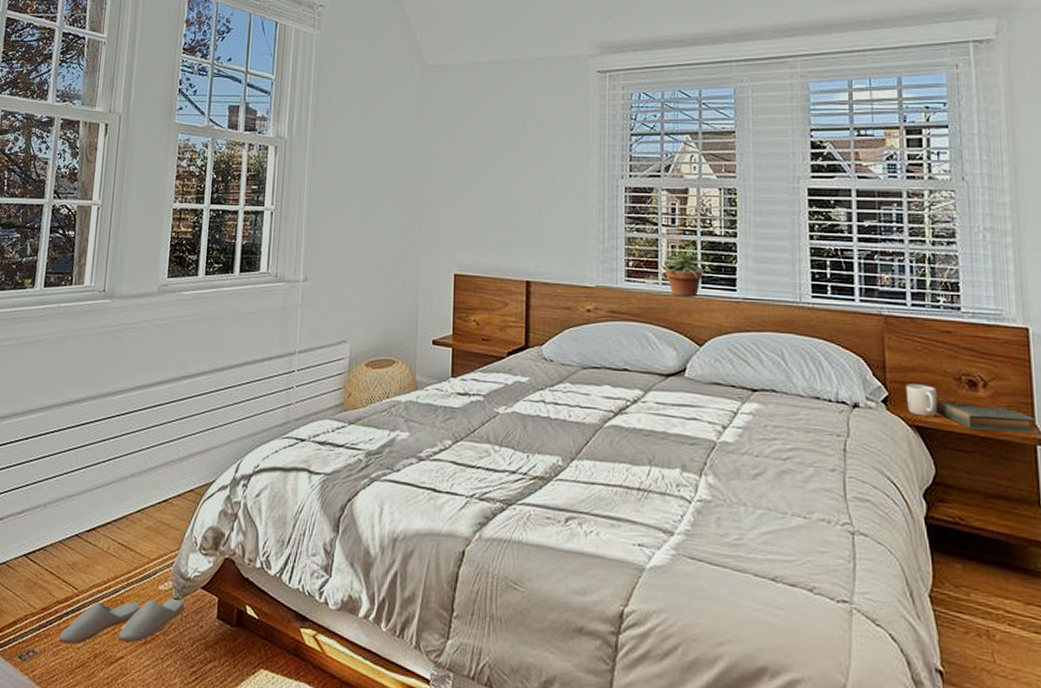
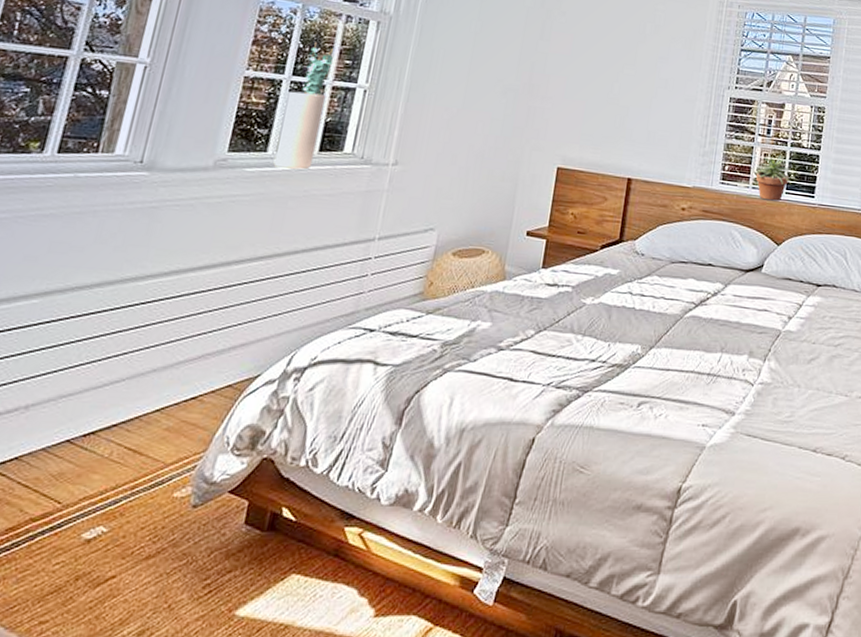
slippers: present [60,597,185,645] -> none [28,503,206,568]
vase: none [204,172,243,290] -> present [273,42,334,170]

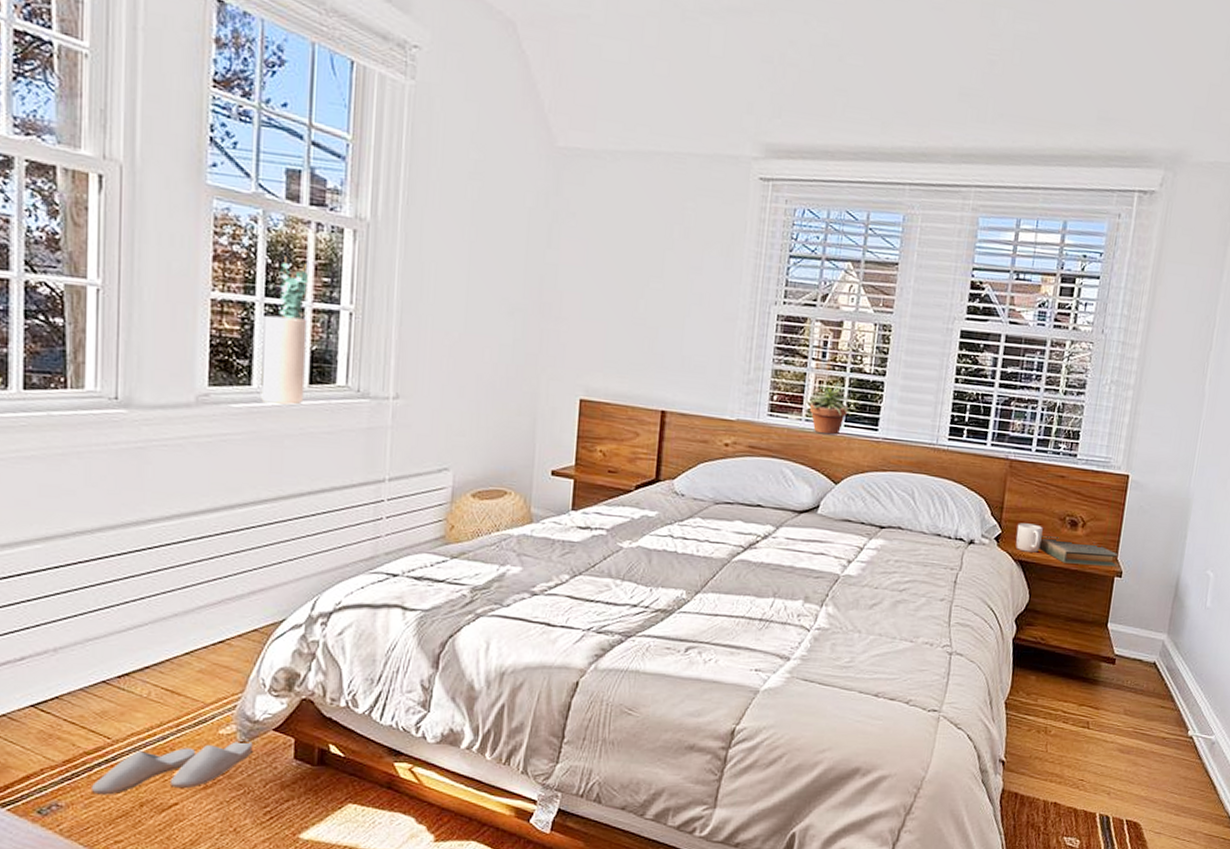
slippers: none [28,503,206,568] -> present [92,740,253,795]

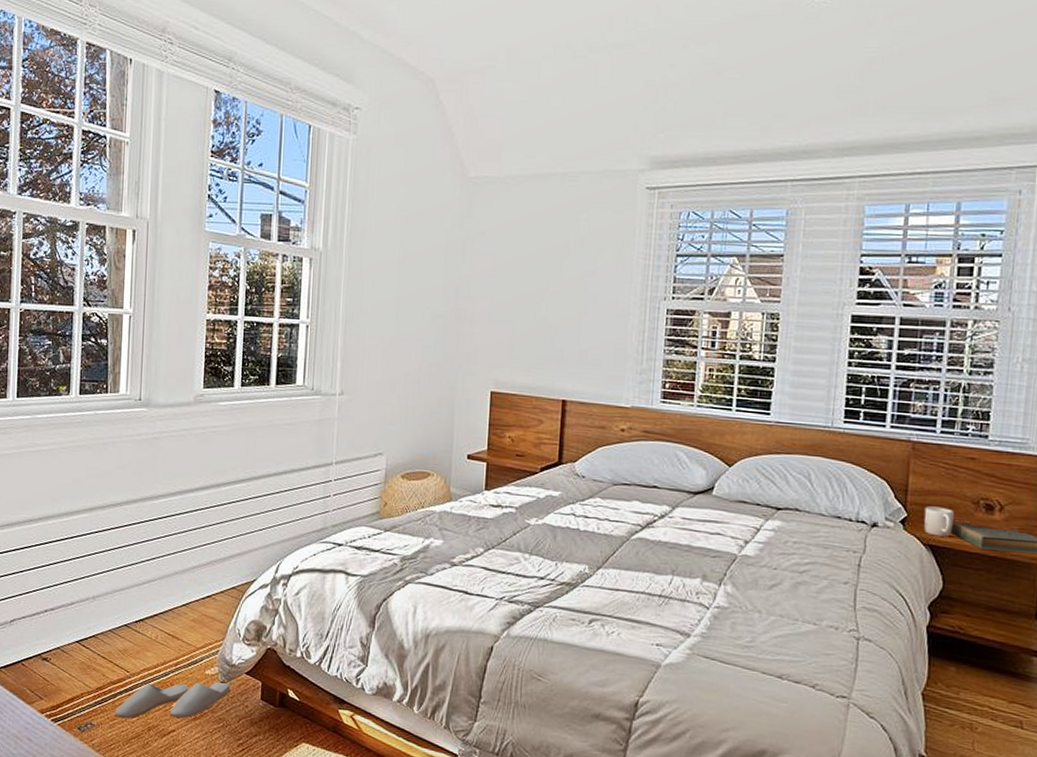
vase: present [261,256,309,405] -> none [240,283,277,402]
potted plant: present [807,382,852,435] -> none [698,369,743,420]

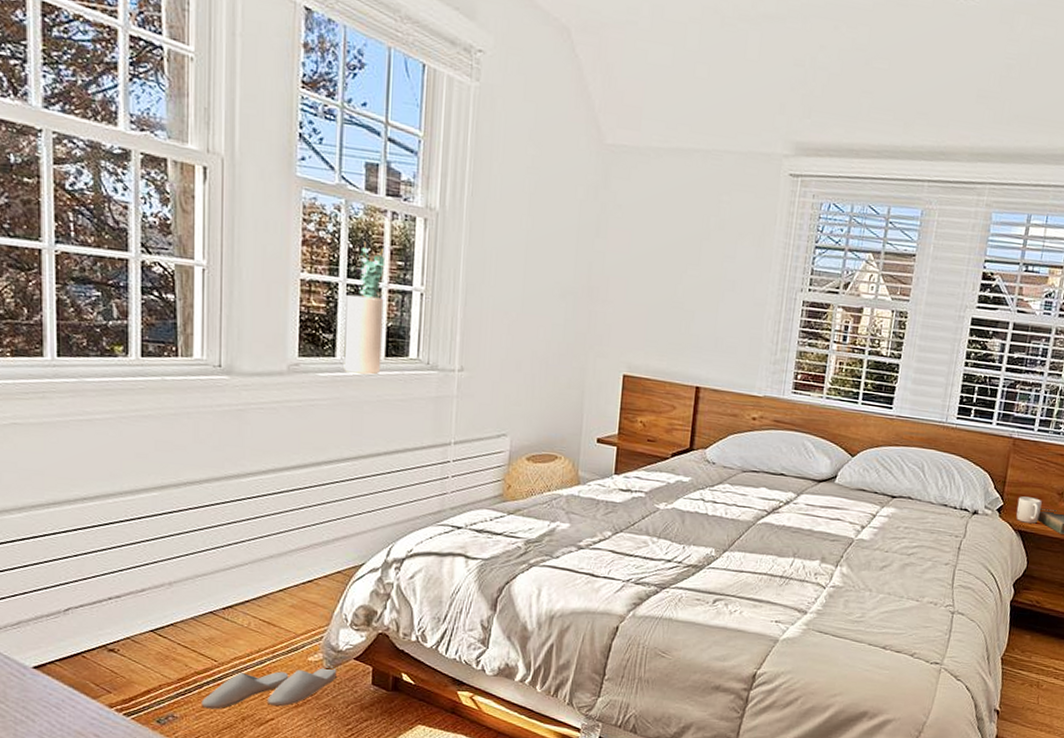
vase: none [240,283,277,402] -> present [343,242,386,375]

